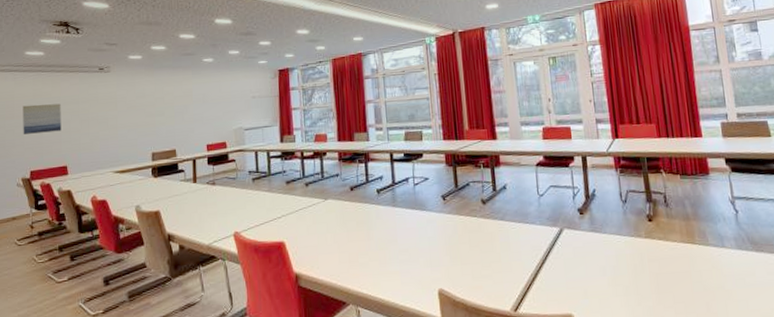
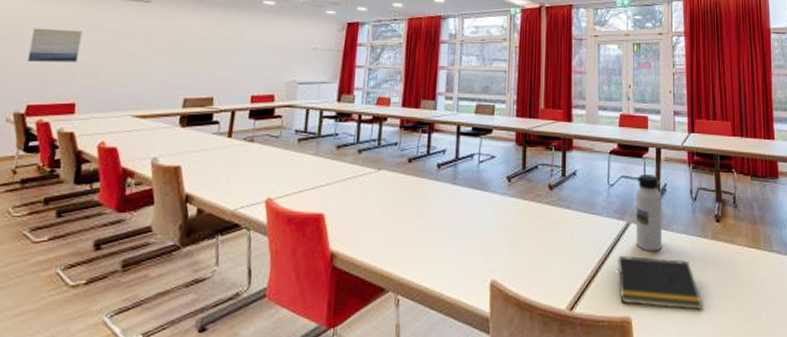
notepad: none [554,258,642,305] -> present [616,256,702,310]
water bottle: none [565,181,596,254] -> present [635,173,662,252]

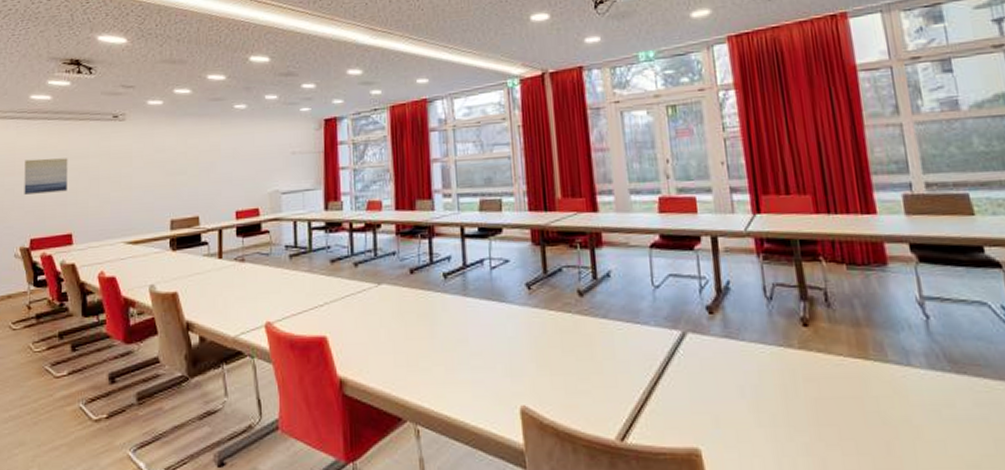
notepad: present [616,256,702,310] -> none [674,373,795,439]
water bottle: present [635,173,662,252] -> none [689,269,731,367]

